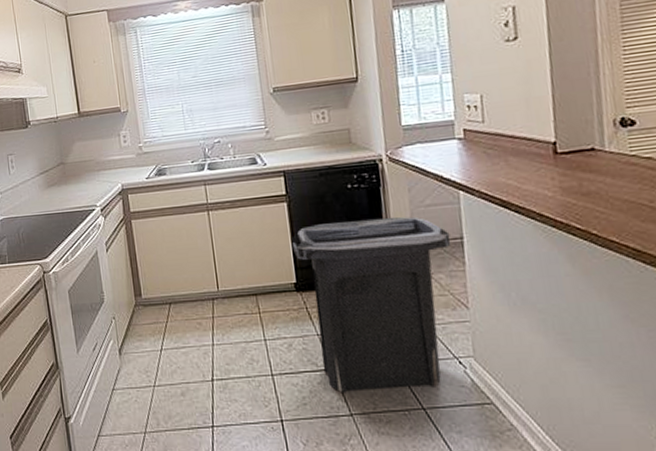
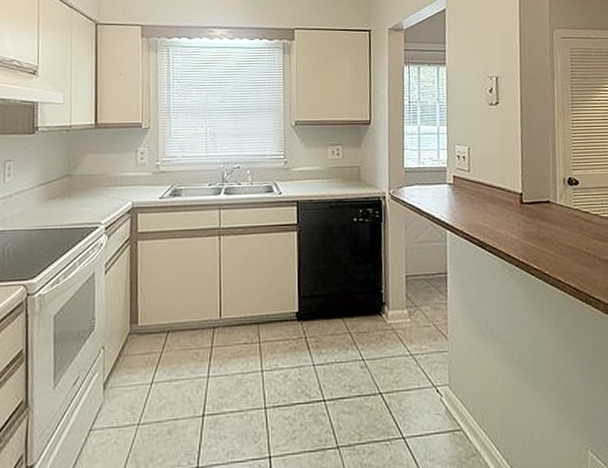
trash can: present [291,216,451,393] -> none [297,251,437,425]

